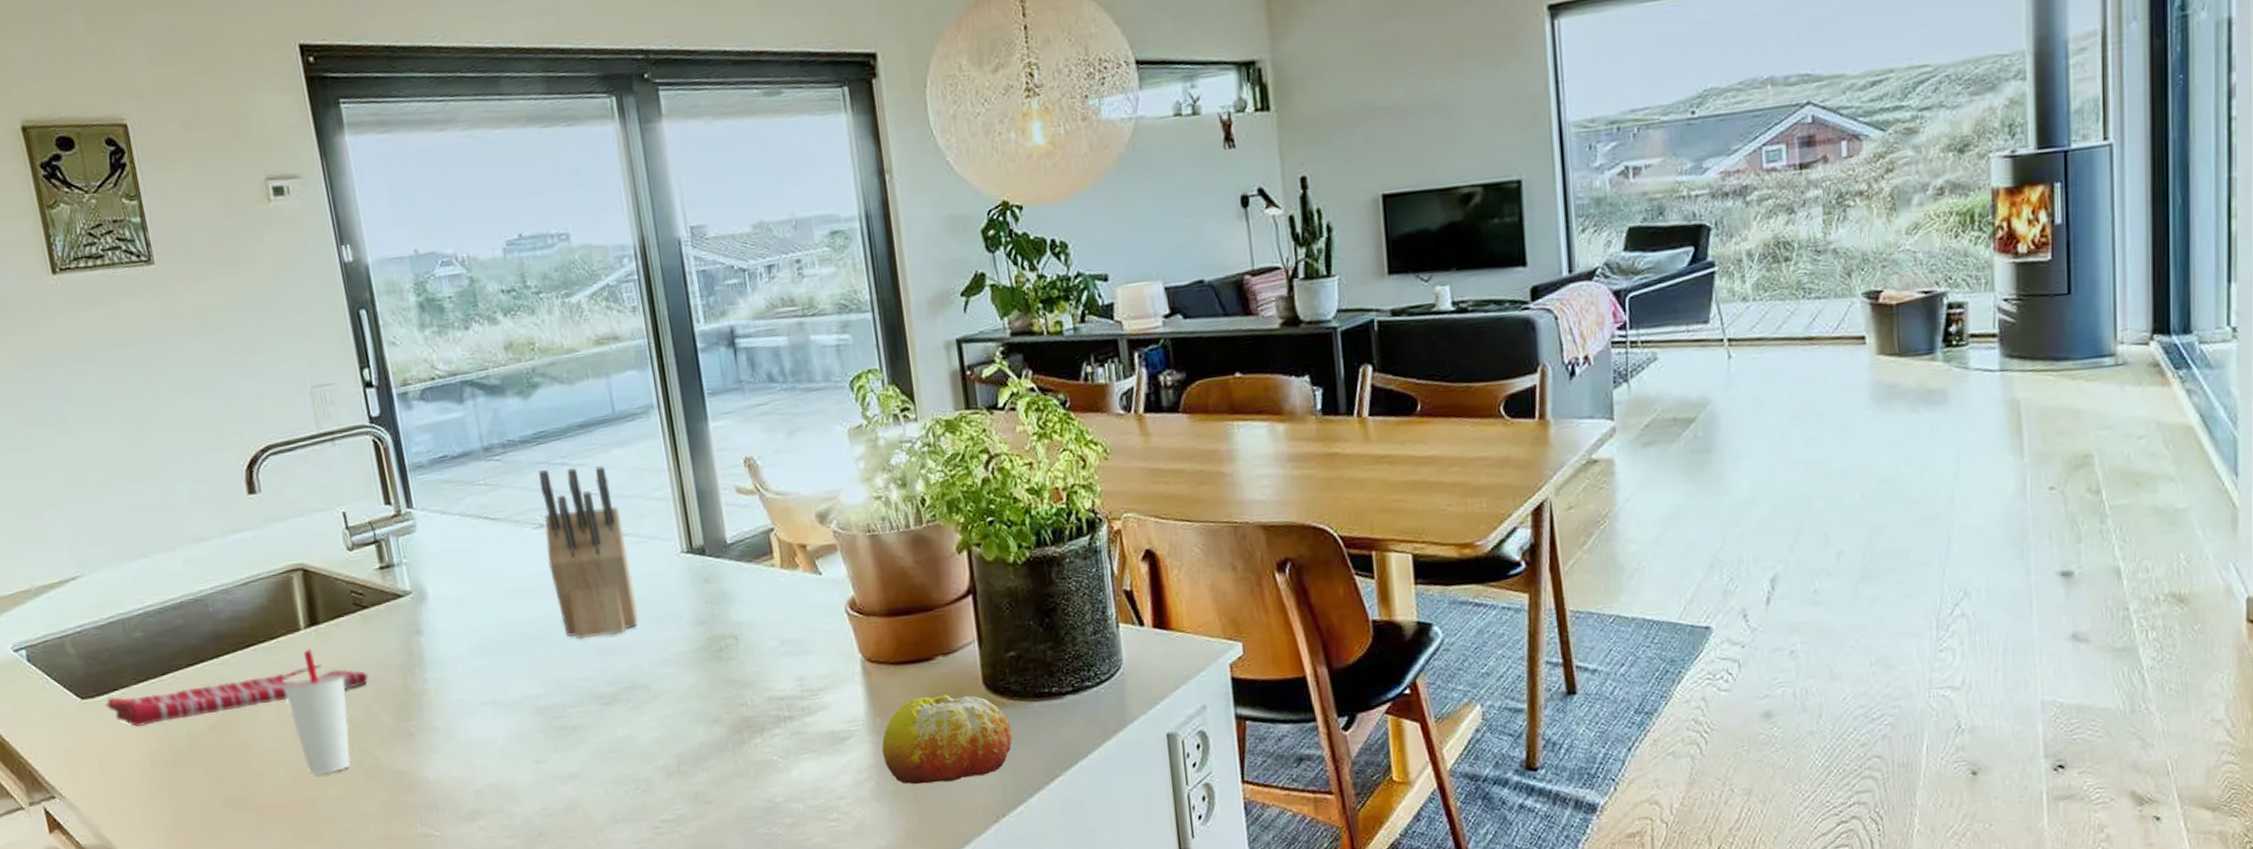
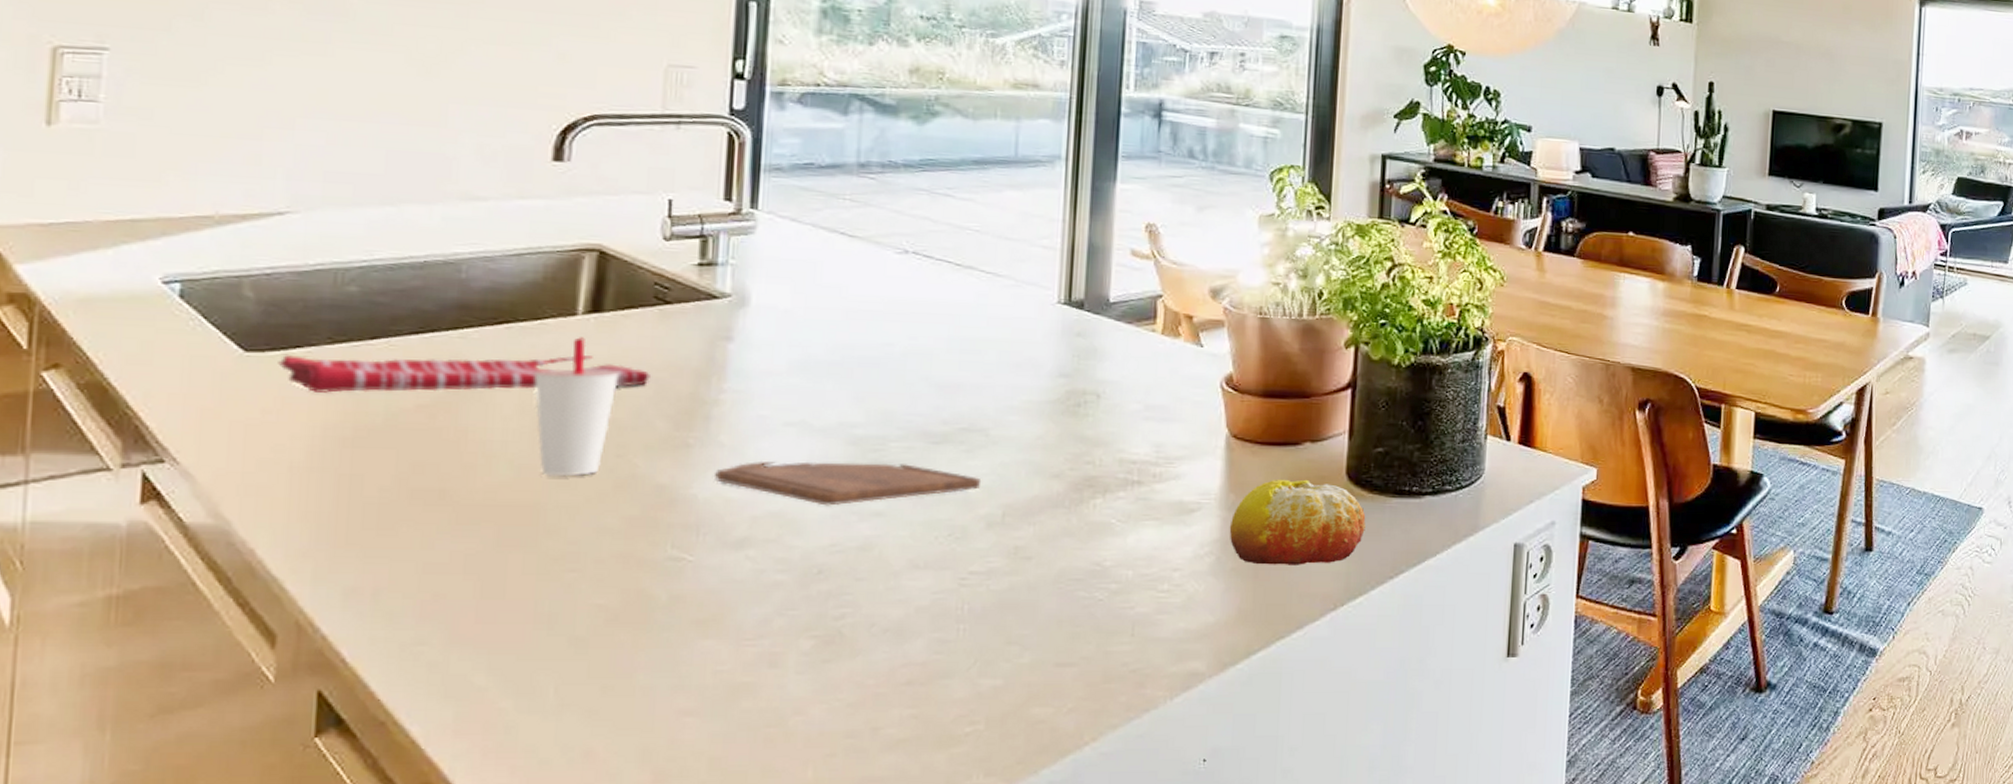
cutting board: none [438,727,654,774] -> present [715,460,982,506]
knife block: present [539,466,638,639] -> none [904,196,999,374]

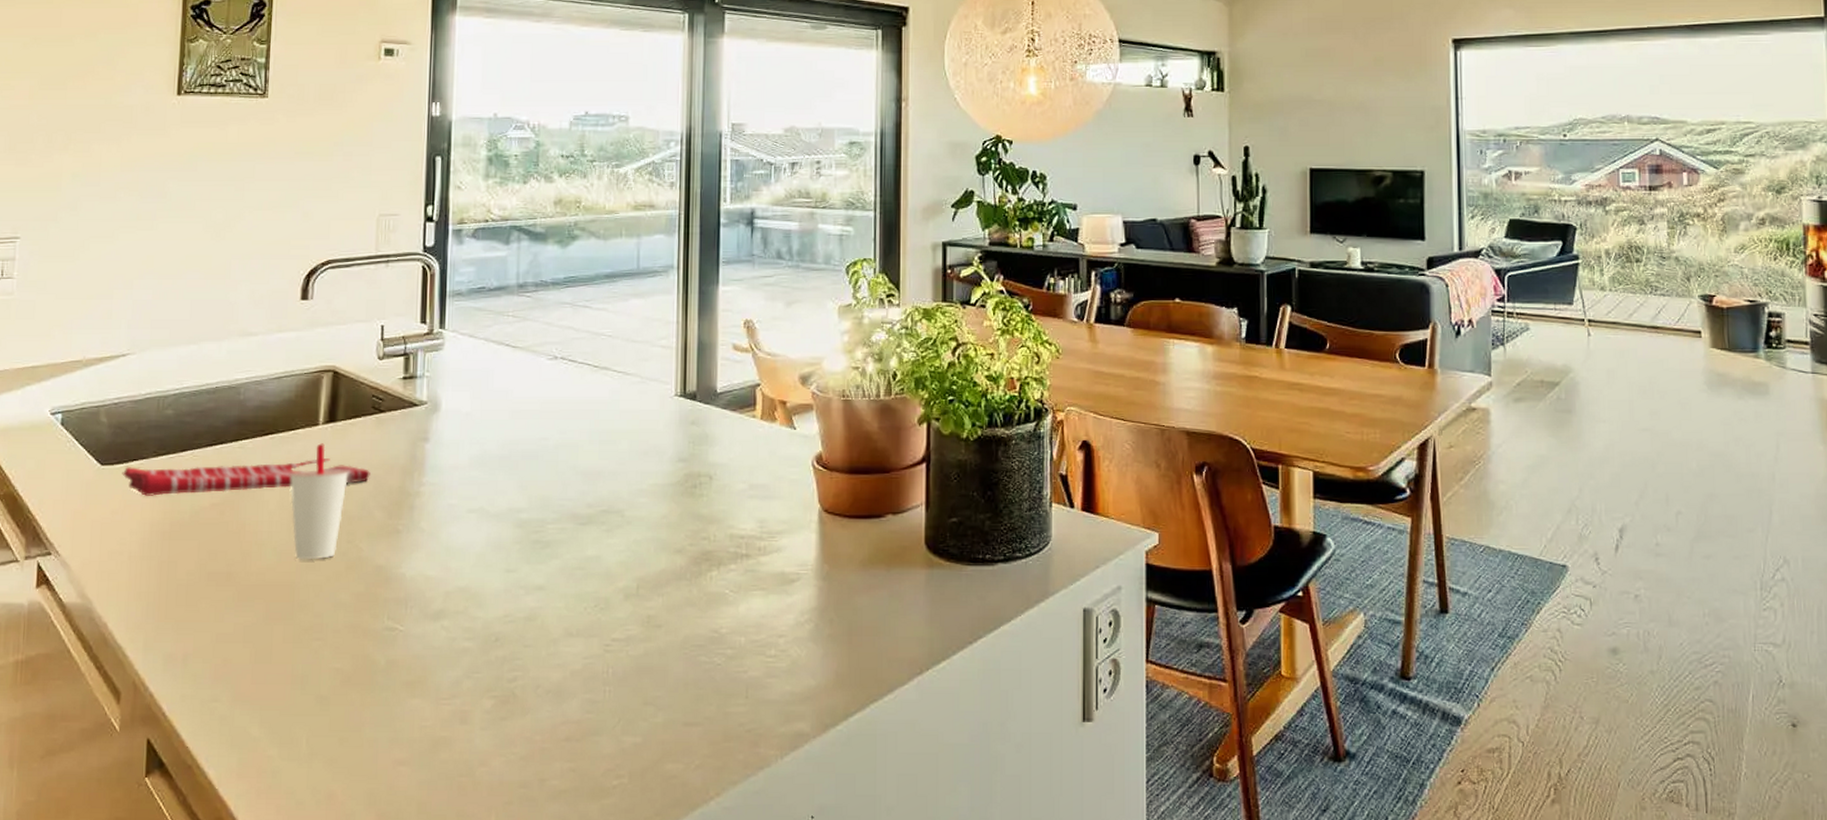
cutting board: present [715,460,982,506] -> none [418,543,620,581]
fruit: present [1229,479,1366,565] -> none [825,549,945,631]

